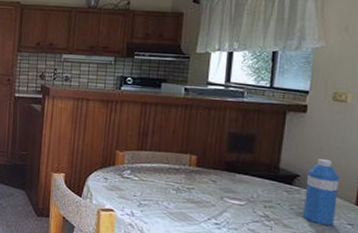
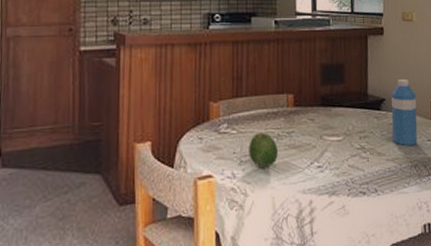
fruit: none [148,183,176,214] -> present [249,131,278,167]

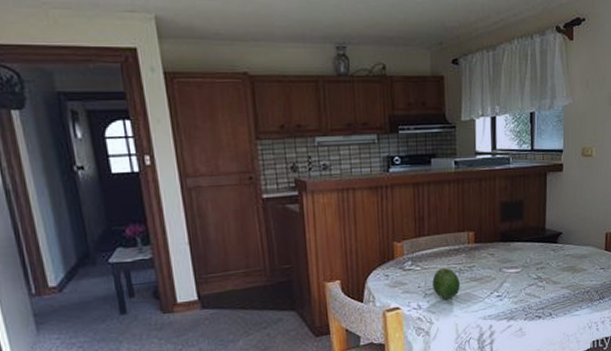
water bottle: present [391,78,418,146] -> none [567,213,592,274]

